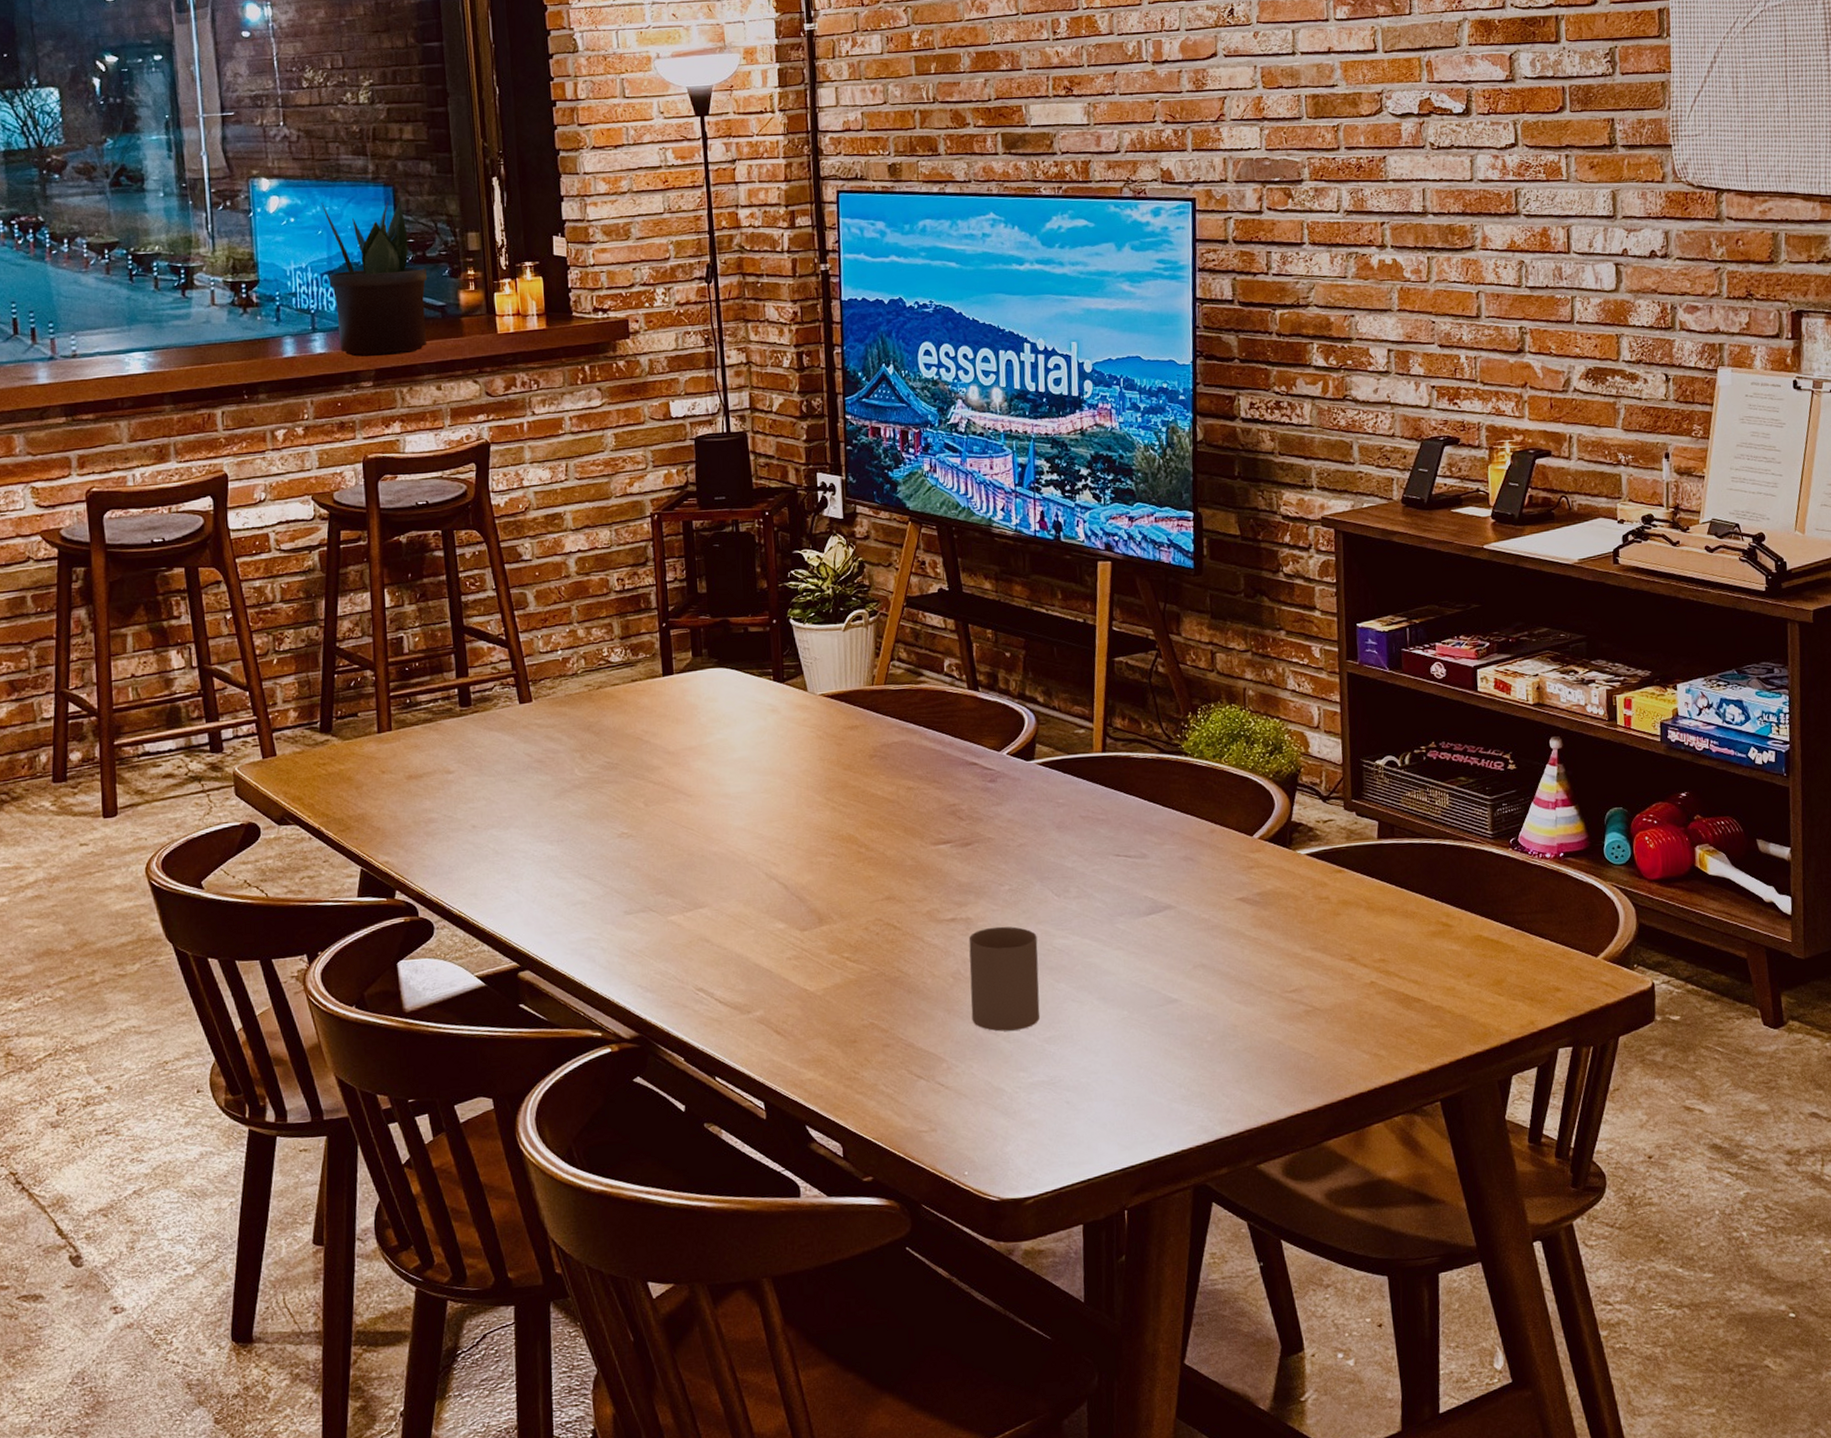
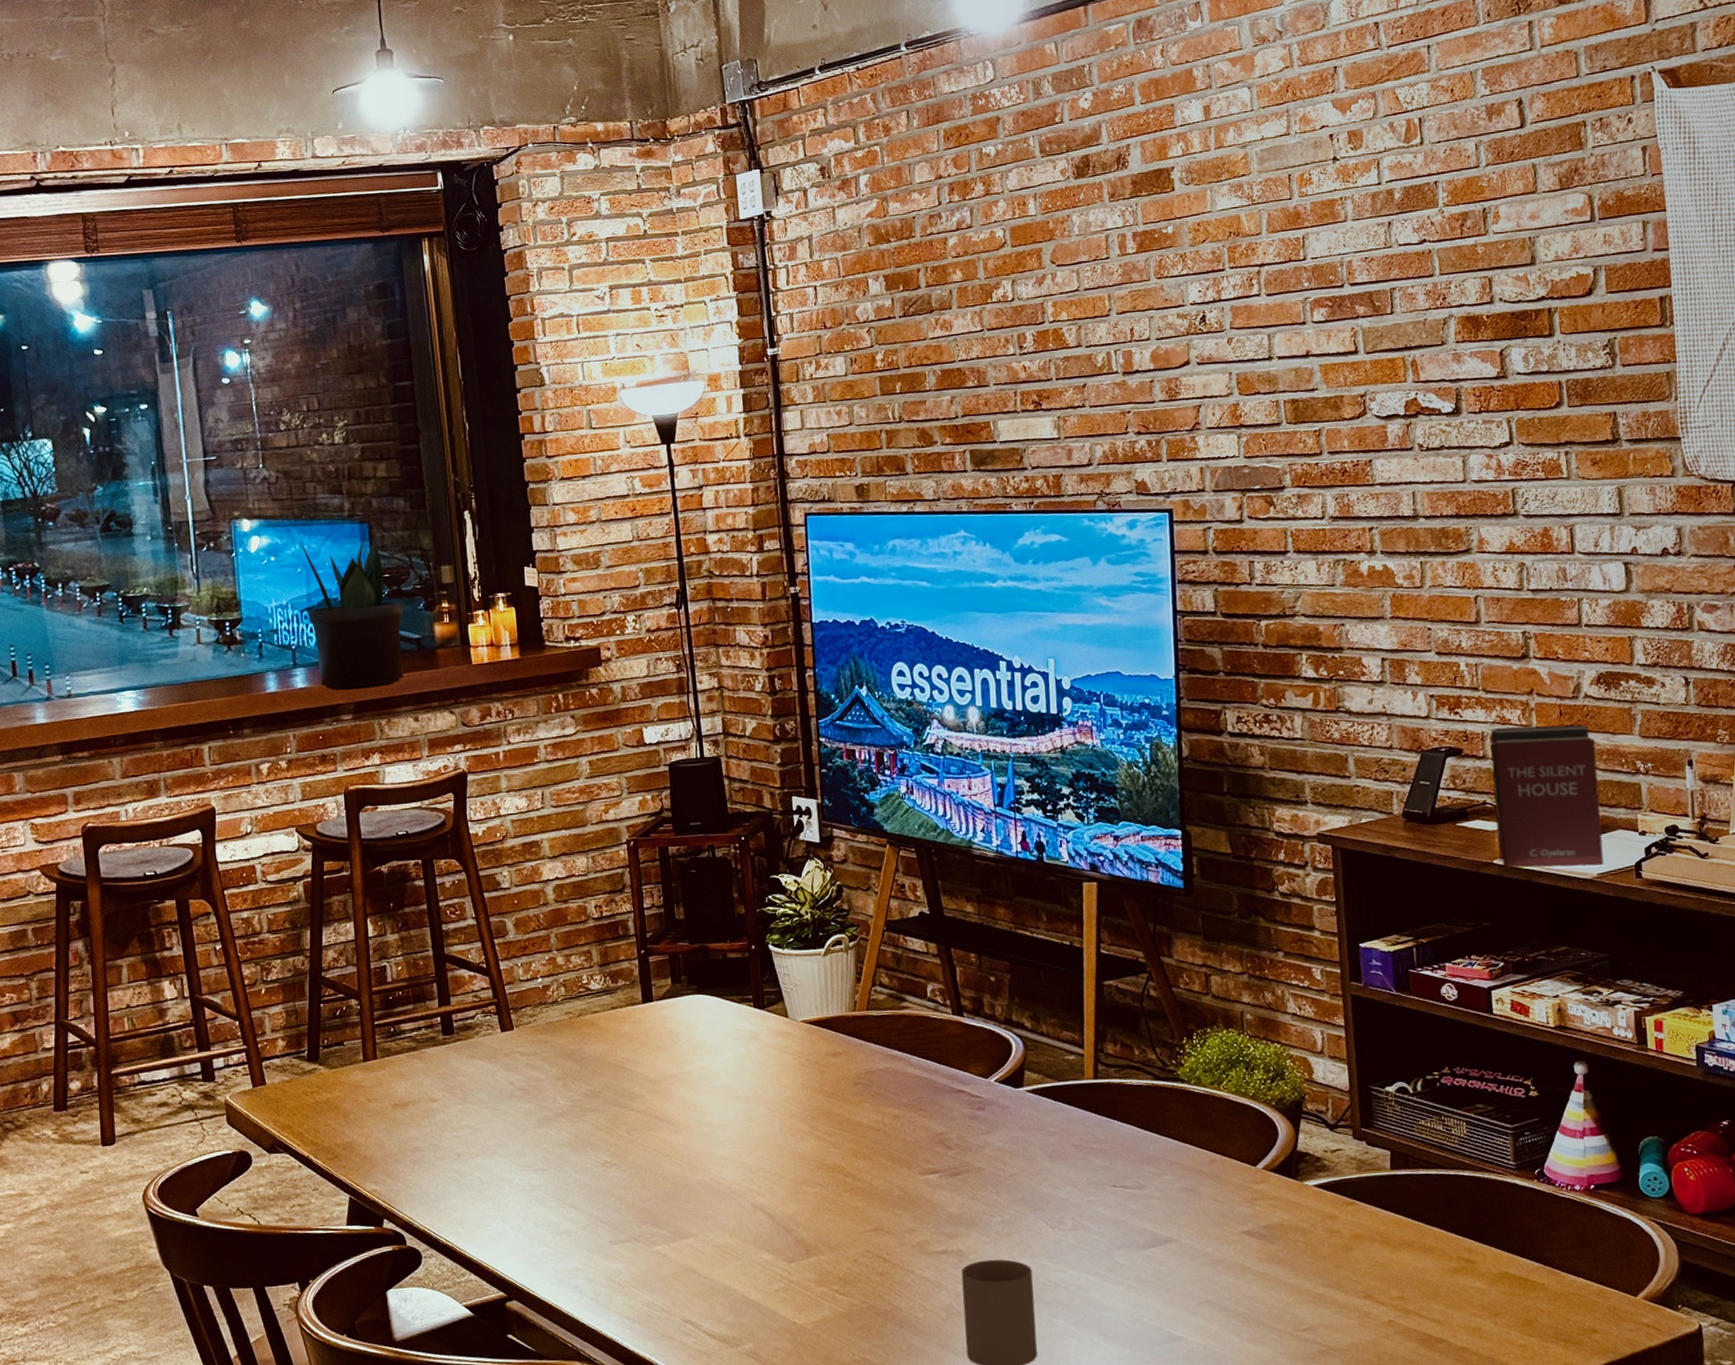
books: none [1485,416,1585,554] -> present [1490,724,1604,869]

